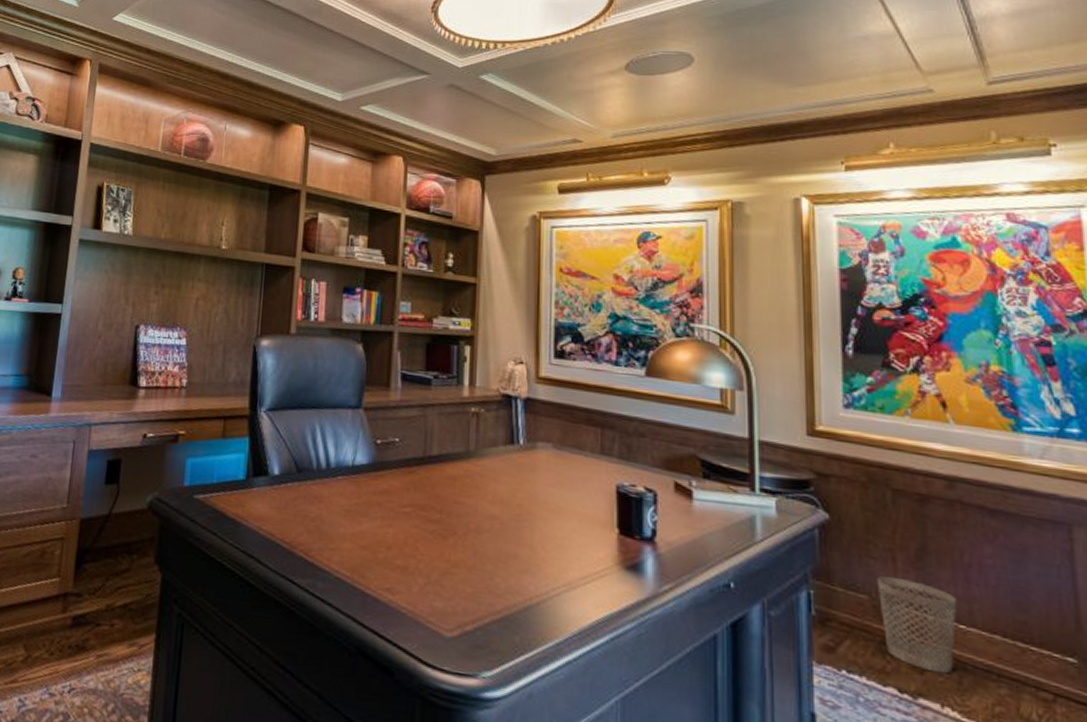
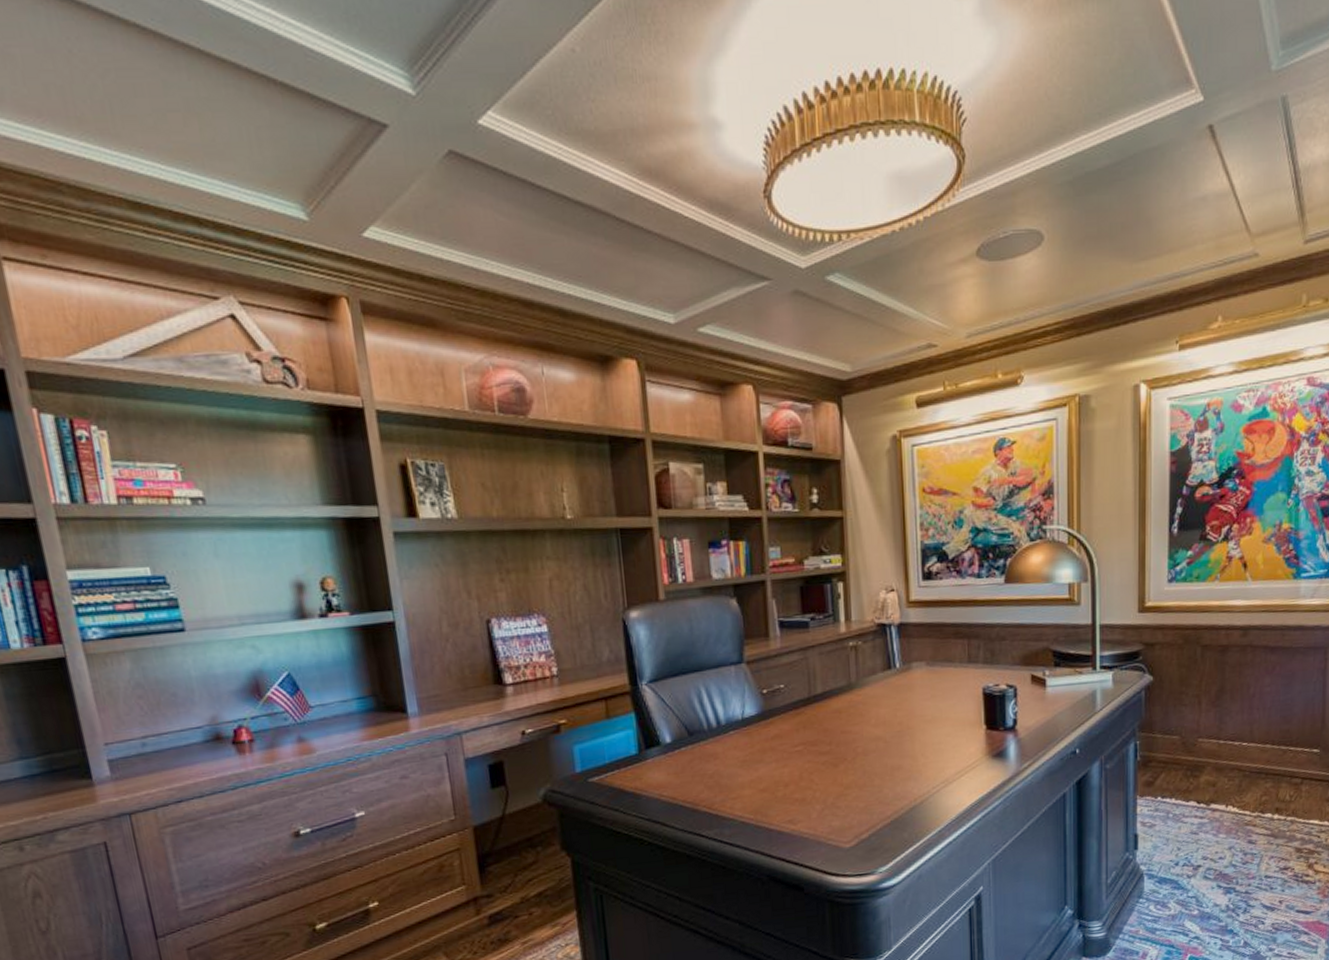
wastebasket: present [876,576,957,674] -> none [1186,716,1243,783]

